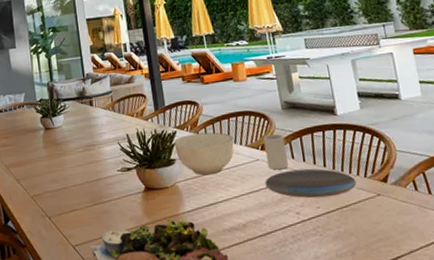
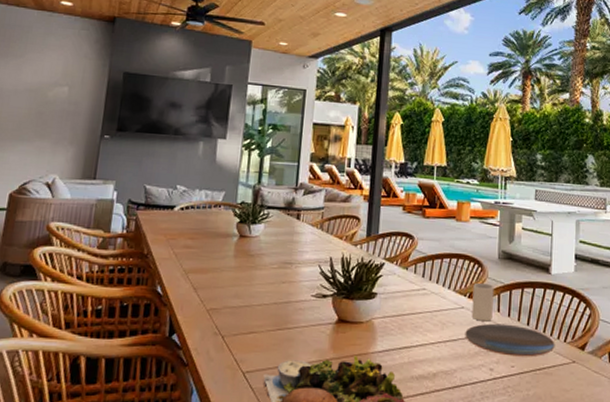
bowl: present [174,132,234,176] -> none [379,269,443,316]

